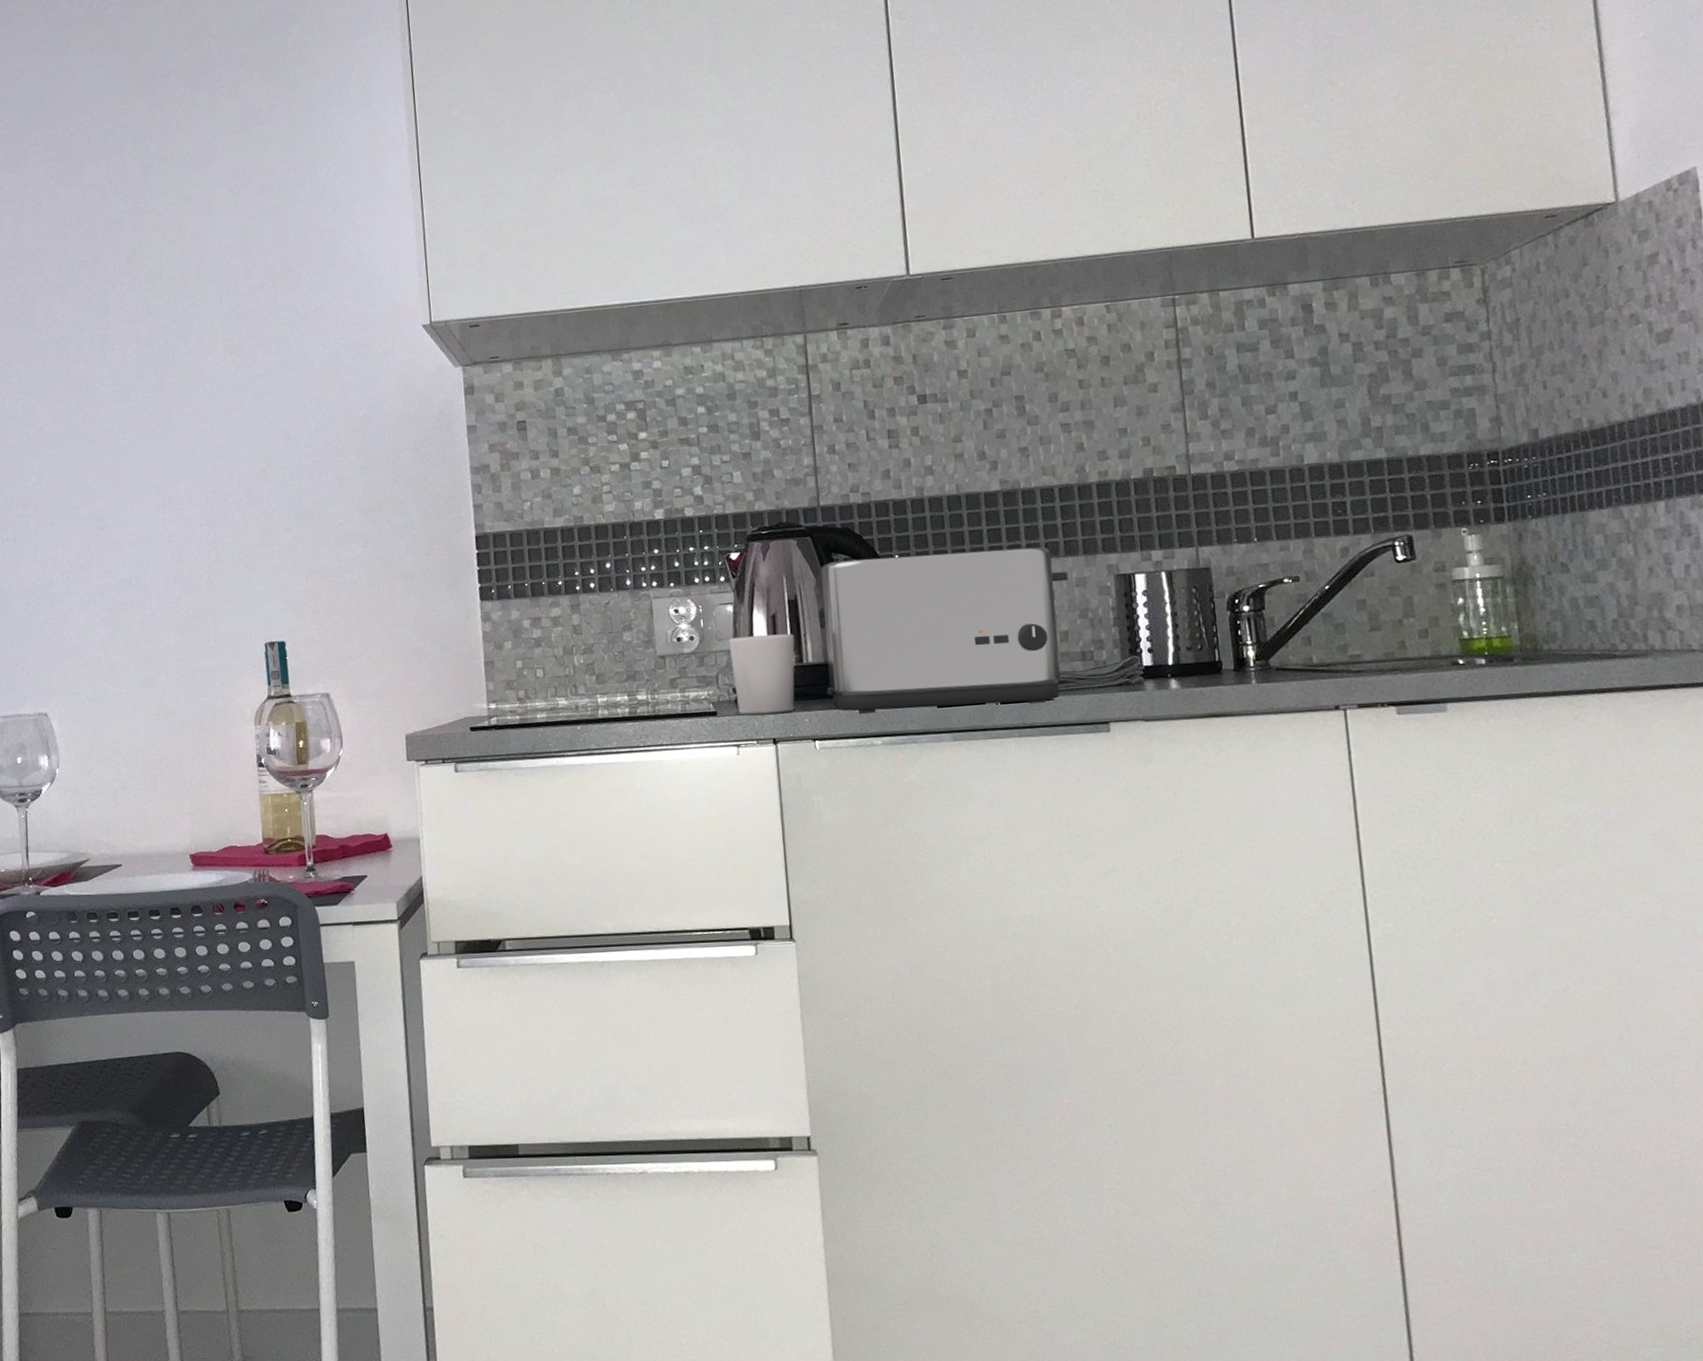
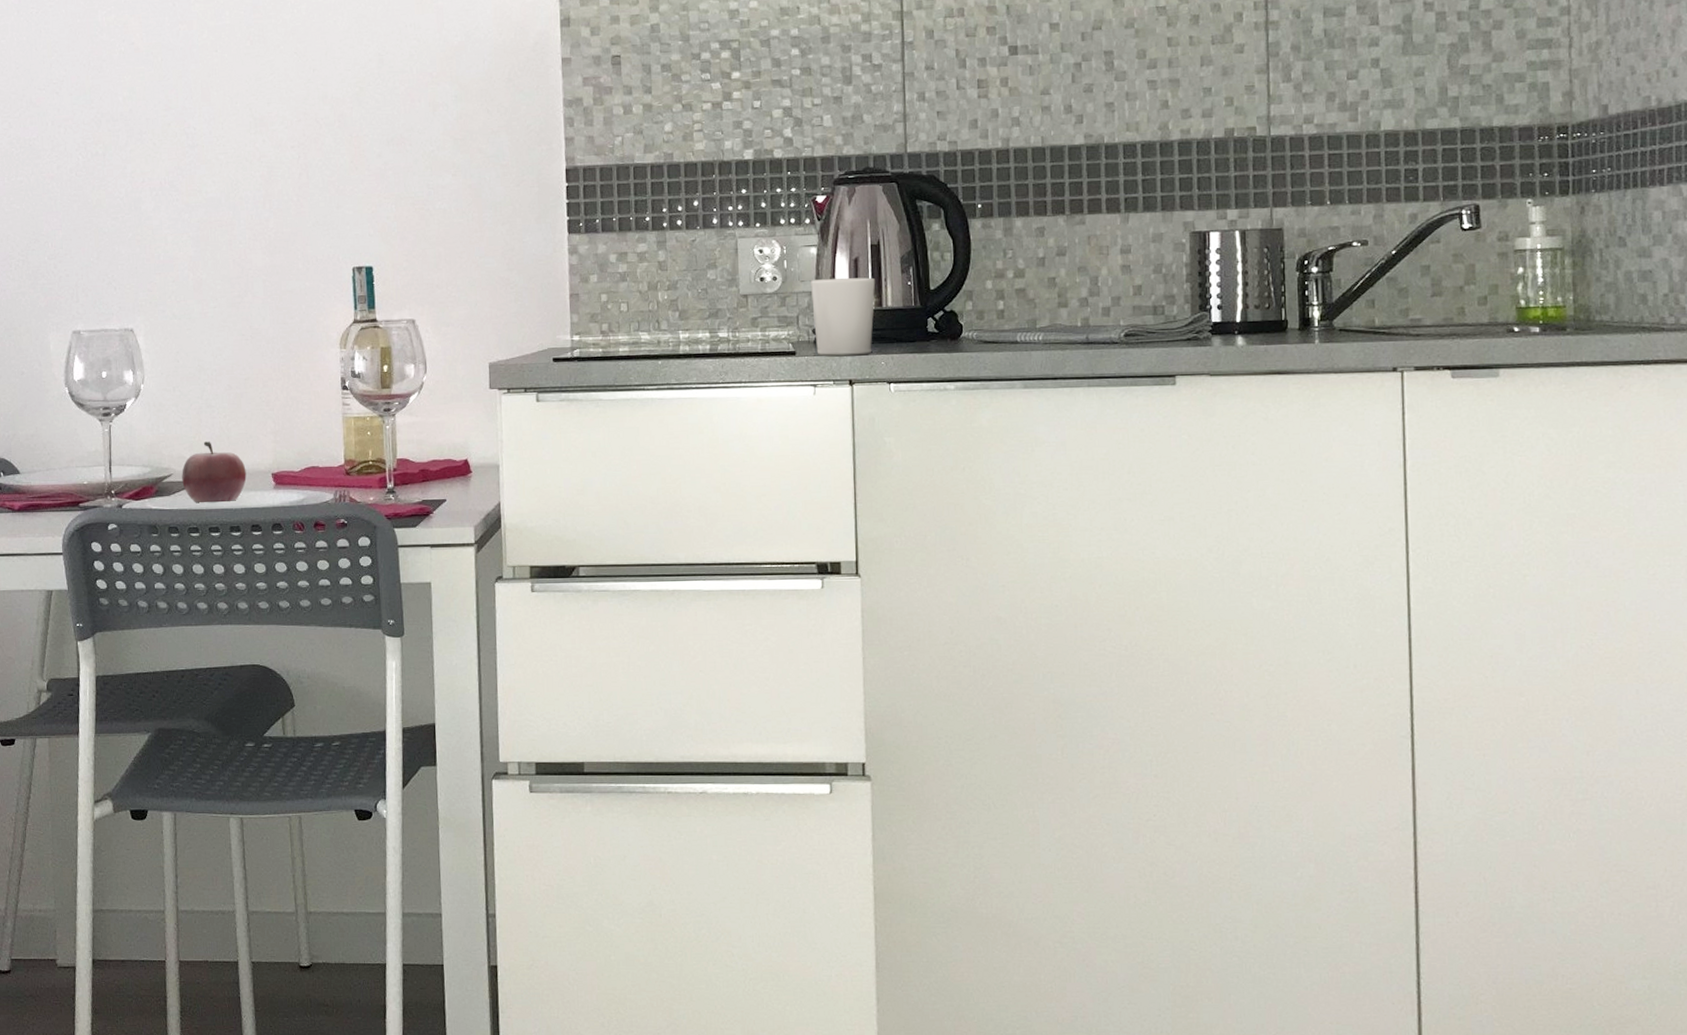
fruit: none [99,824,165,888] -> present [182,441,247,503]
toaster: present [821,546,1068,714] -> none [904,201,1145,359]

